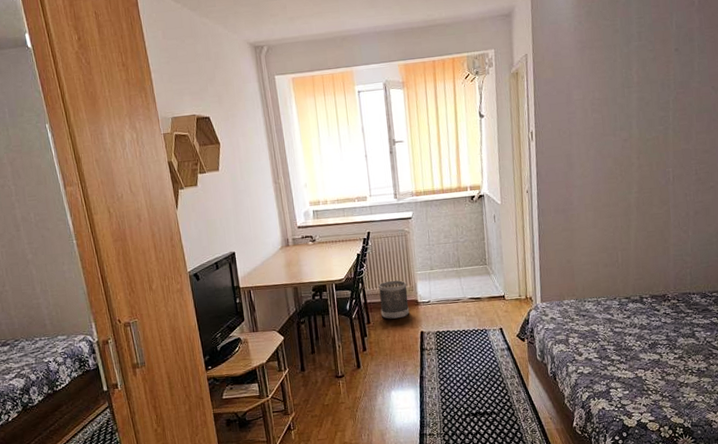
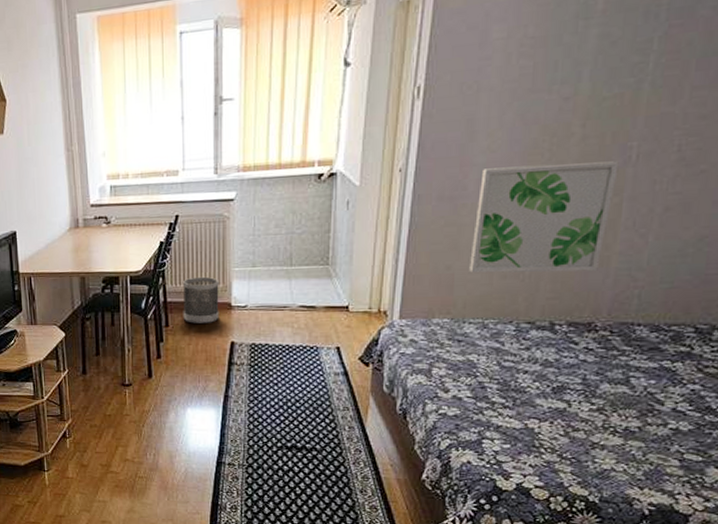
wall art: none [581,181,664,264] -> present [469,161,619,273]

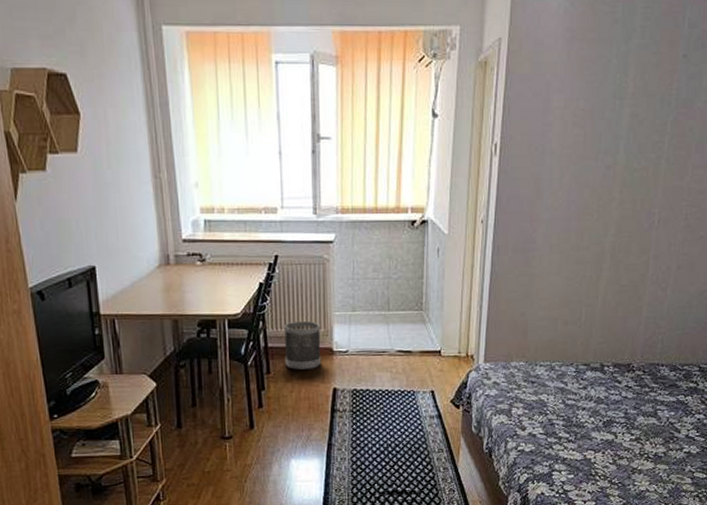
wall art: present [469,161,619,273] -> none [539,224,646,320]

